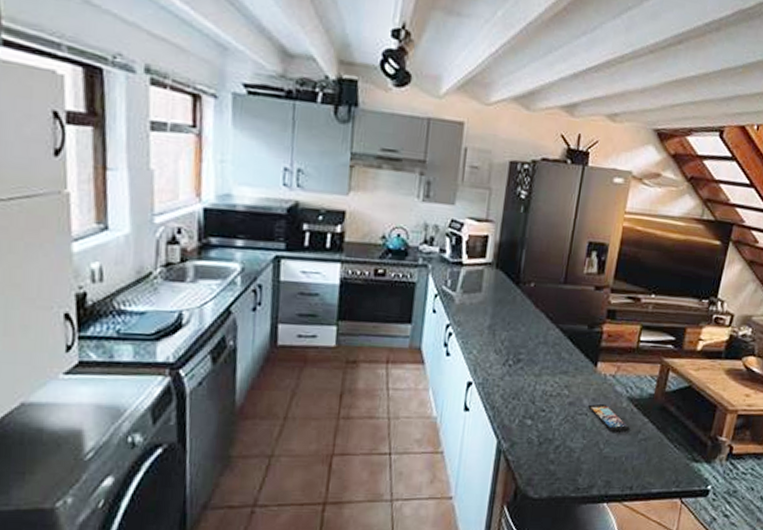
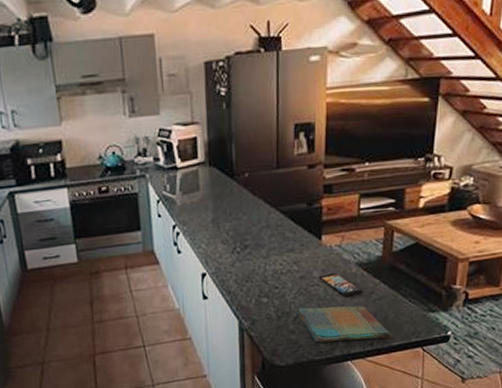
dish towel: none [559,437,651,484] -> present [296,305,390,343]

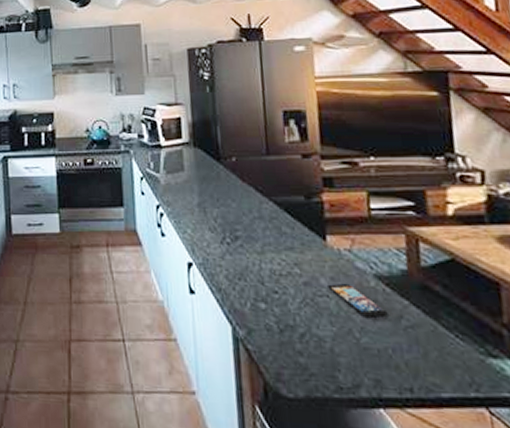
dish towel: present [296,305,390,343] -> none [302,323,436,385]

